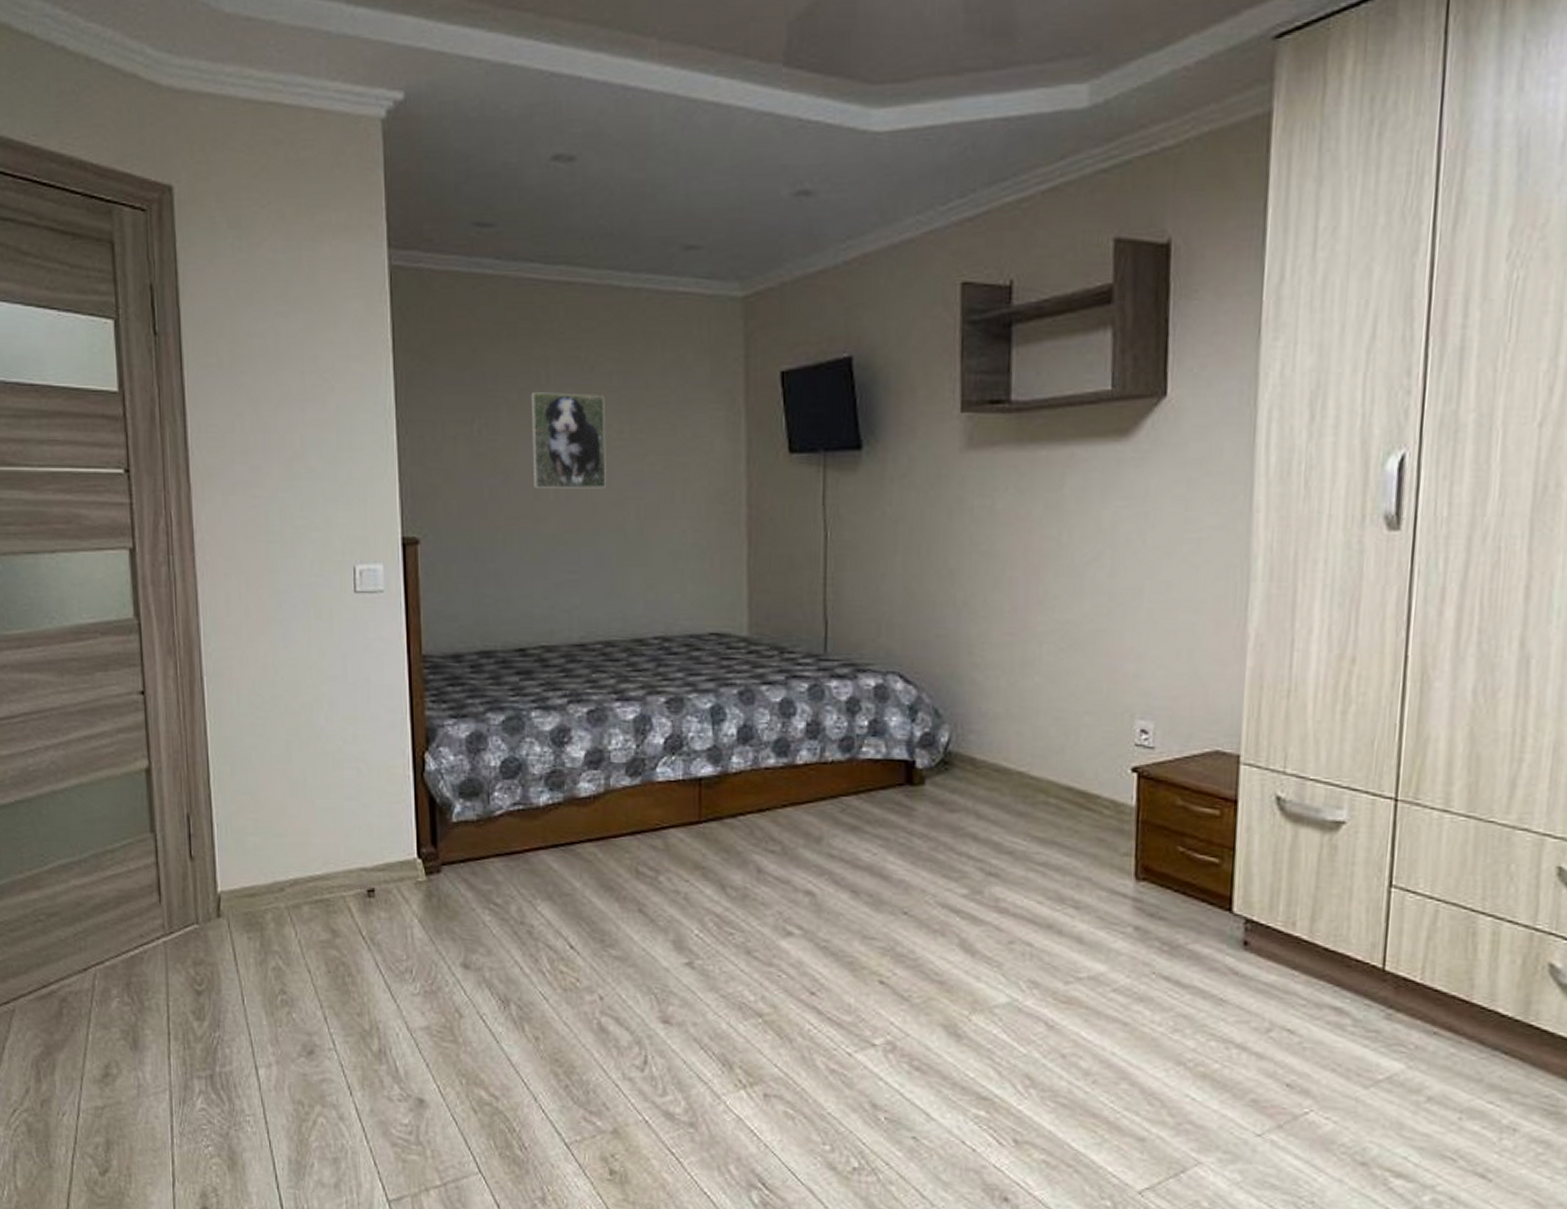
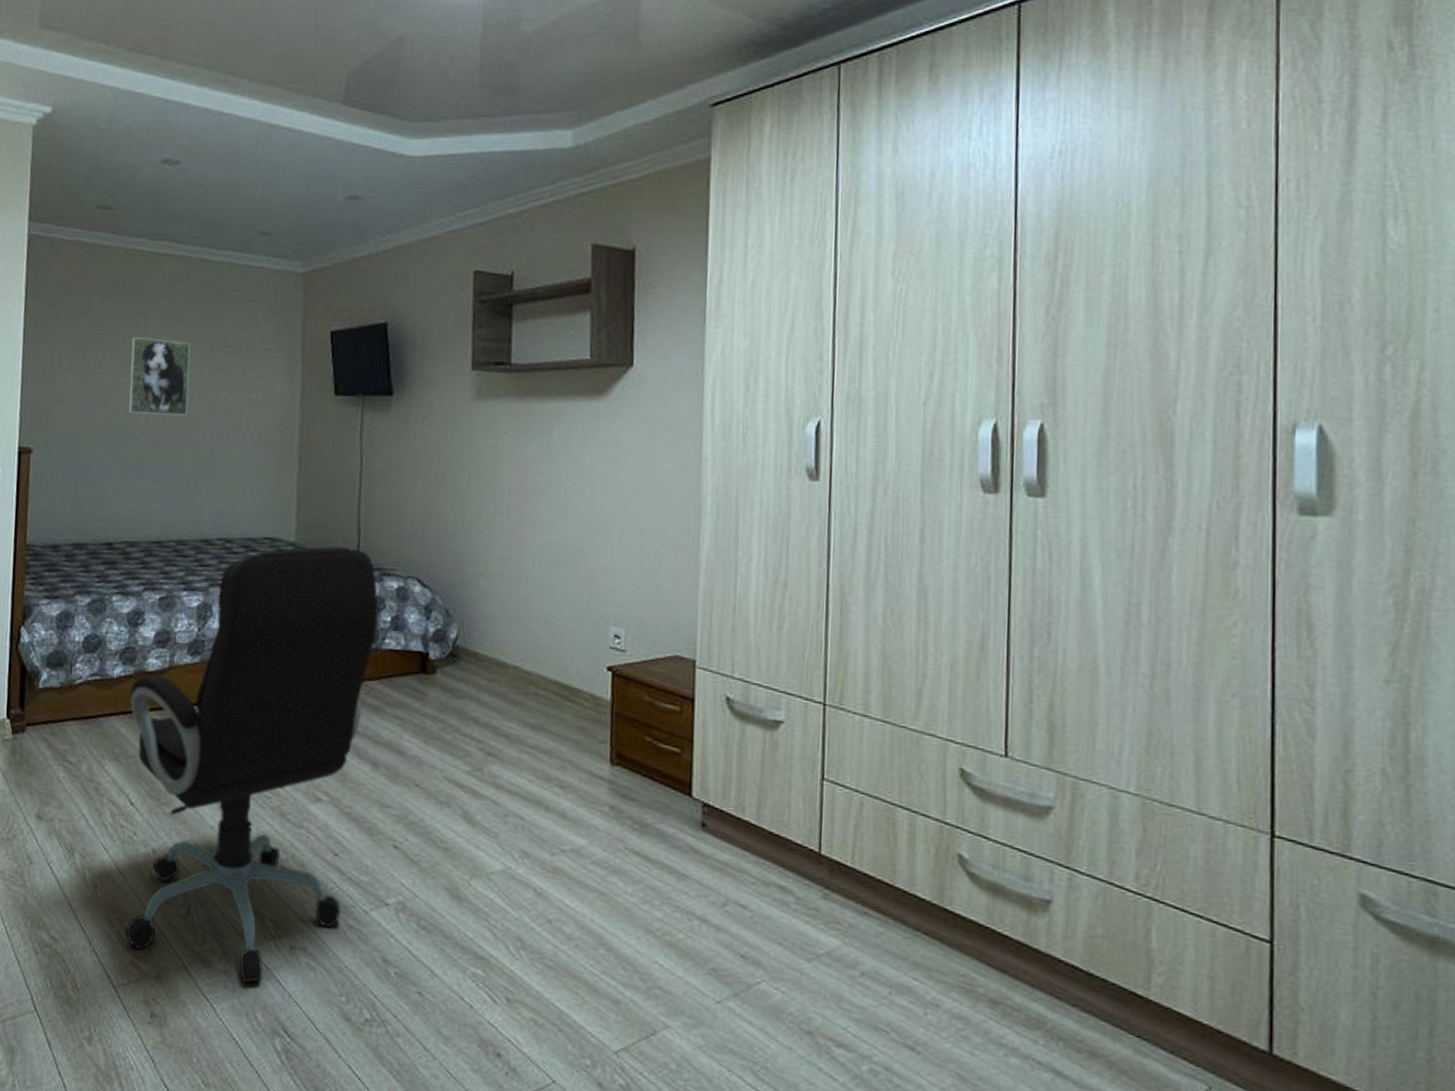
office chair: none [560,639,854,1135] -> present [125,546,379,983]

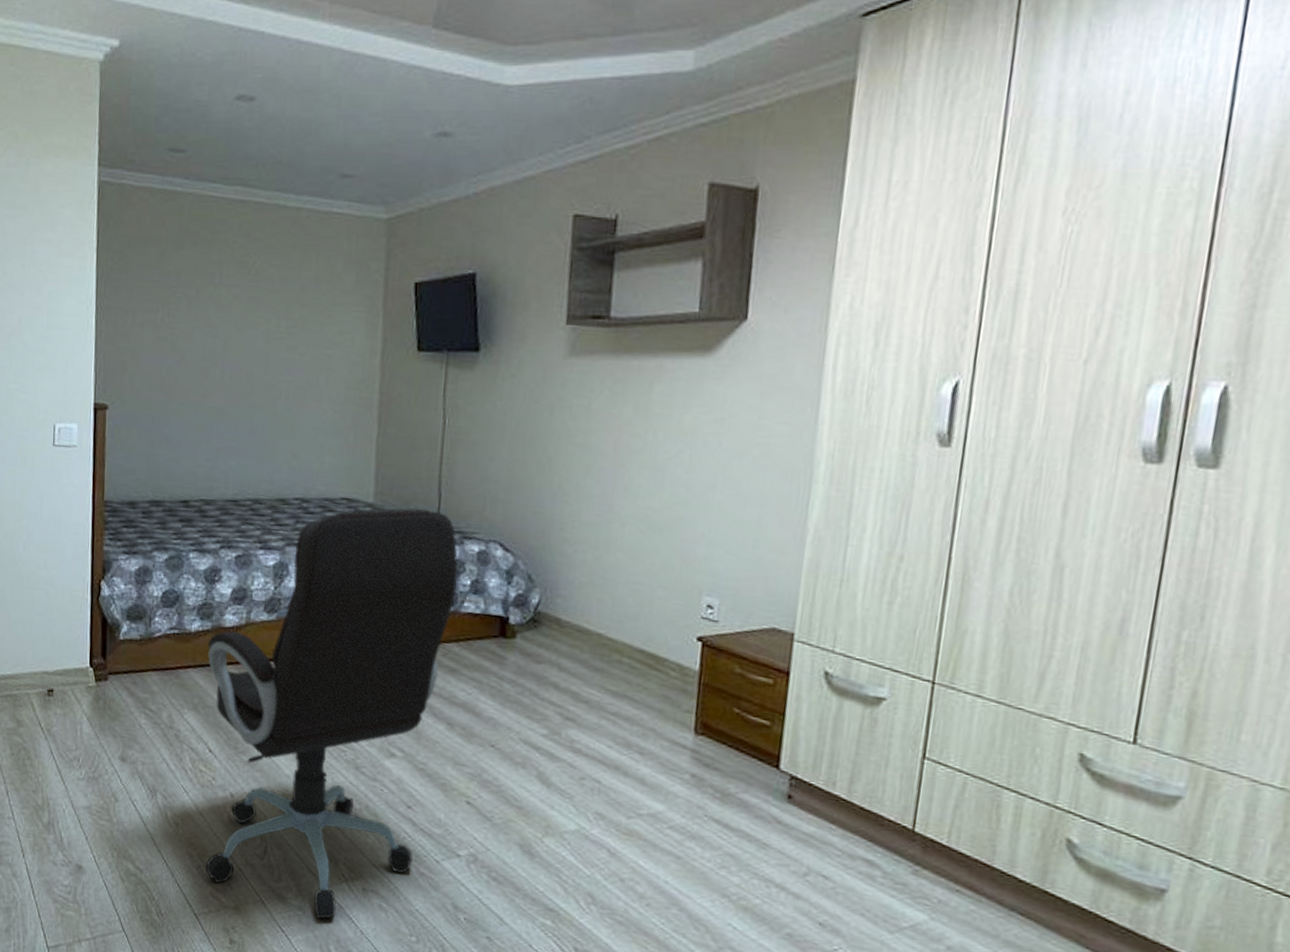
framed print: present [128,337,191,416] -> none [203,290,267,373]

